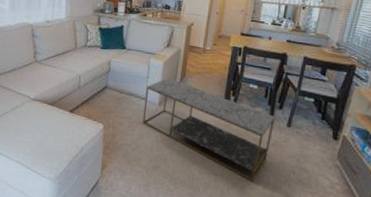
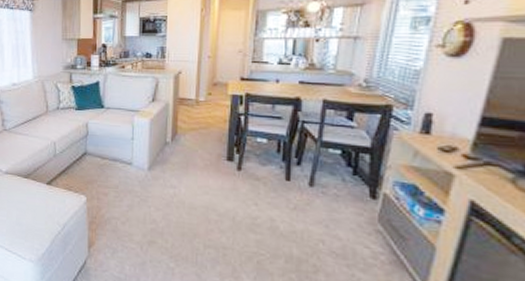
coffee table: present [142,78,276,183] -> none [131,138,294,256]

